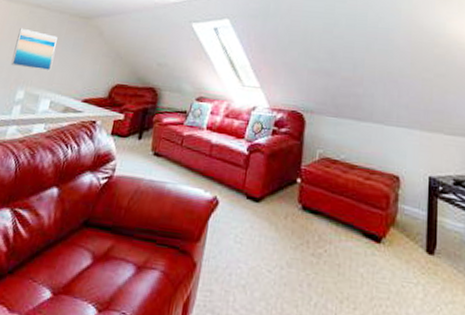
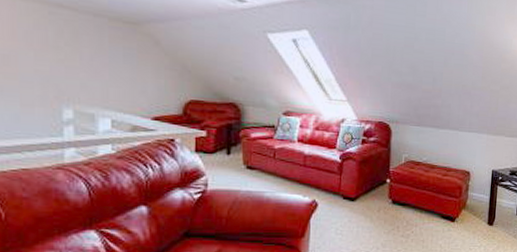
wall art: present [10,27,58,71] -> none [41,33,102,87]

